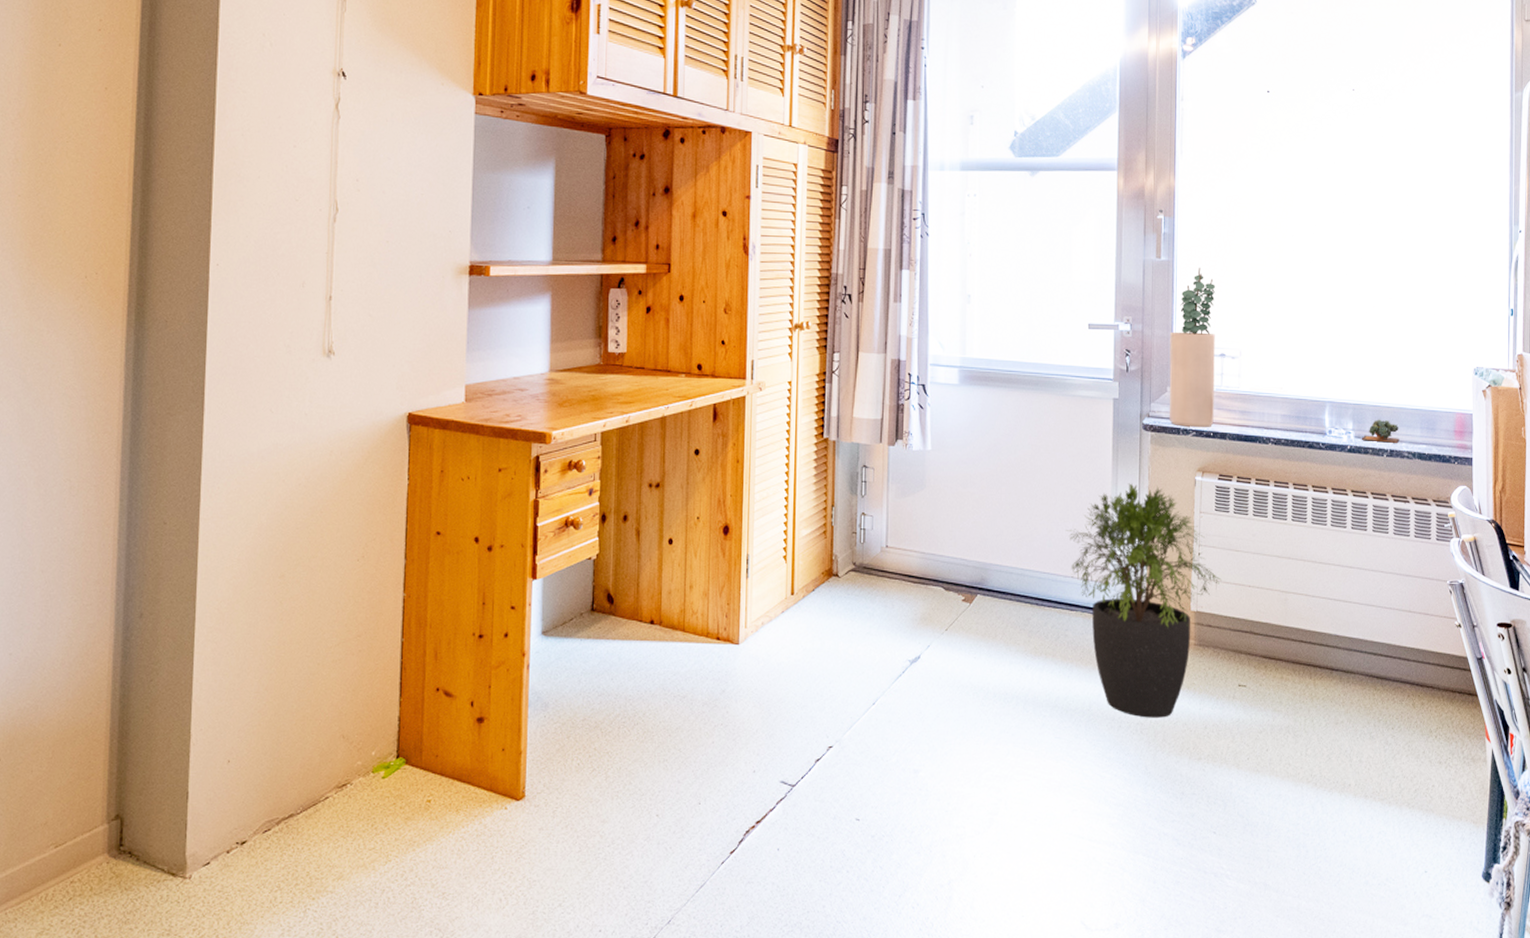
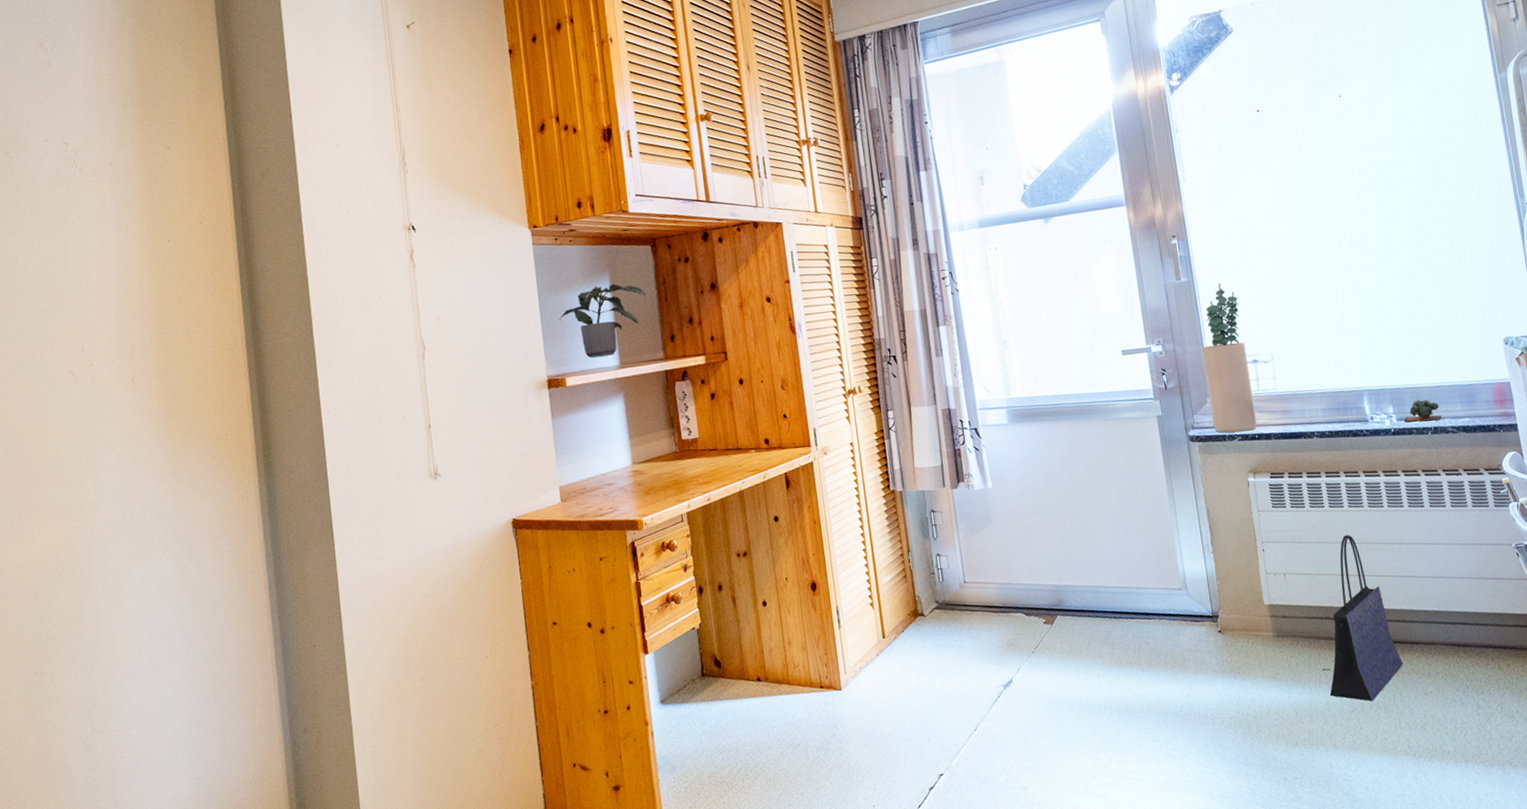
potted plant: none [492,170,592,249] -> present [559,284,646,358]
potted plant: present [1066,483,1222,718] -> none [1132,492,1290,712]
tote bag: none [1241,549,1319,724] -> present [1329,535,1403,702]

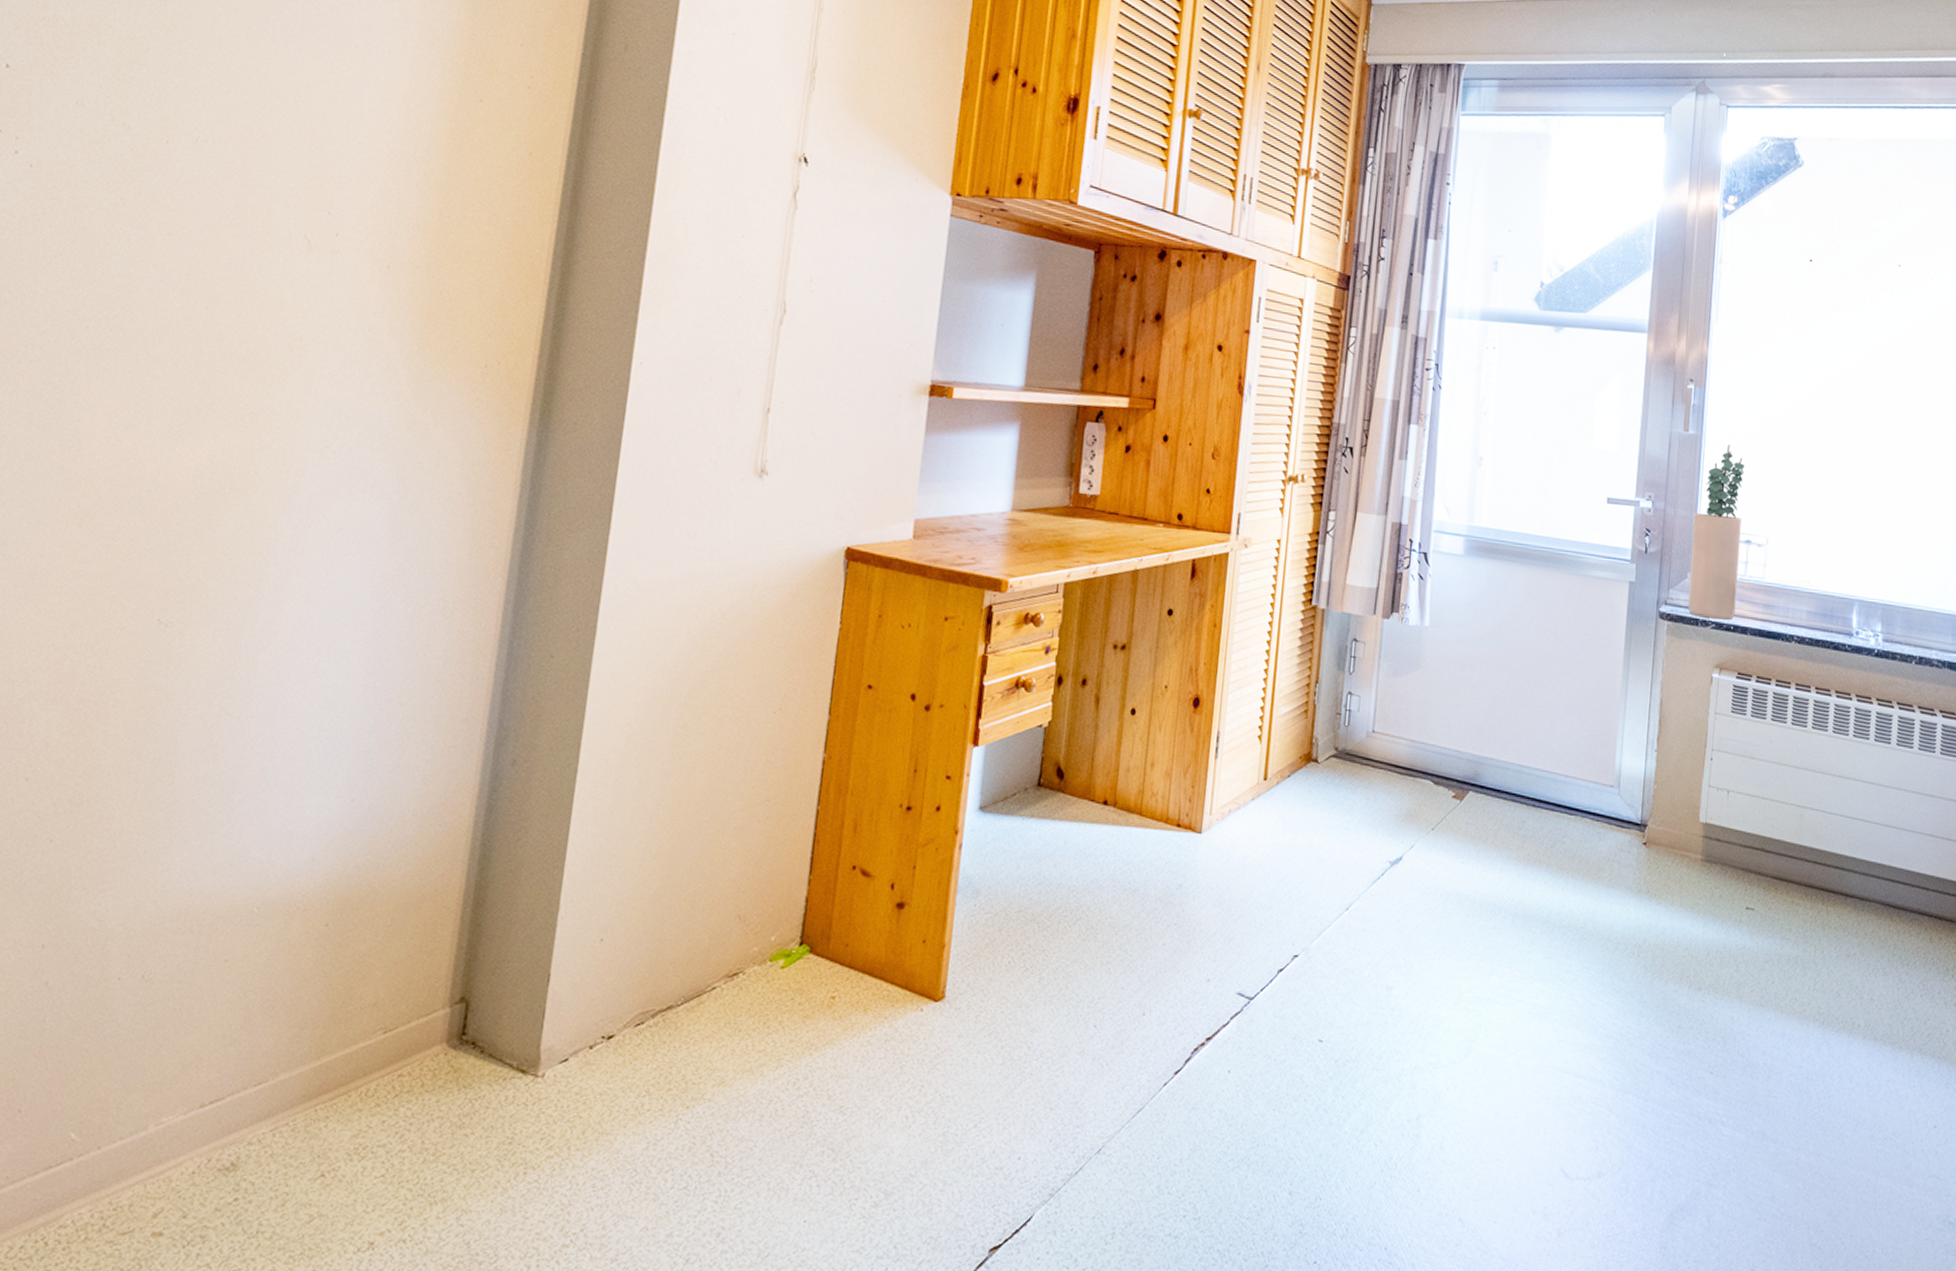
potted plant: present [559,284,646,358] -> none [962,284,1075,373]
tote bag: present [1329,535,1403,702] -> none [1747,759,1832,954]
succulent plant: present [1404,399,1442,422] -> none [1890,622,1930,650]

